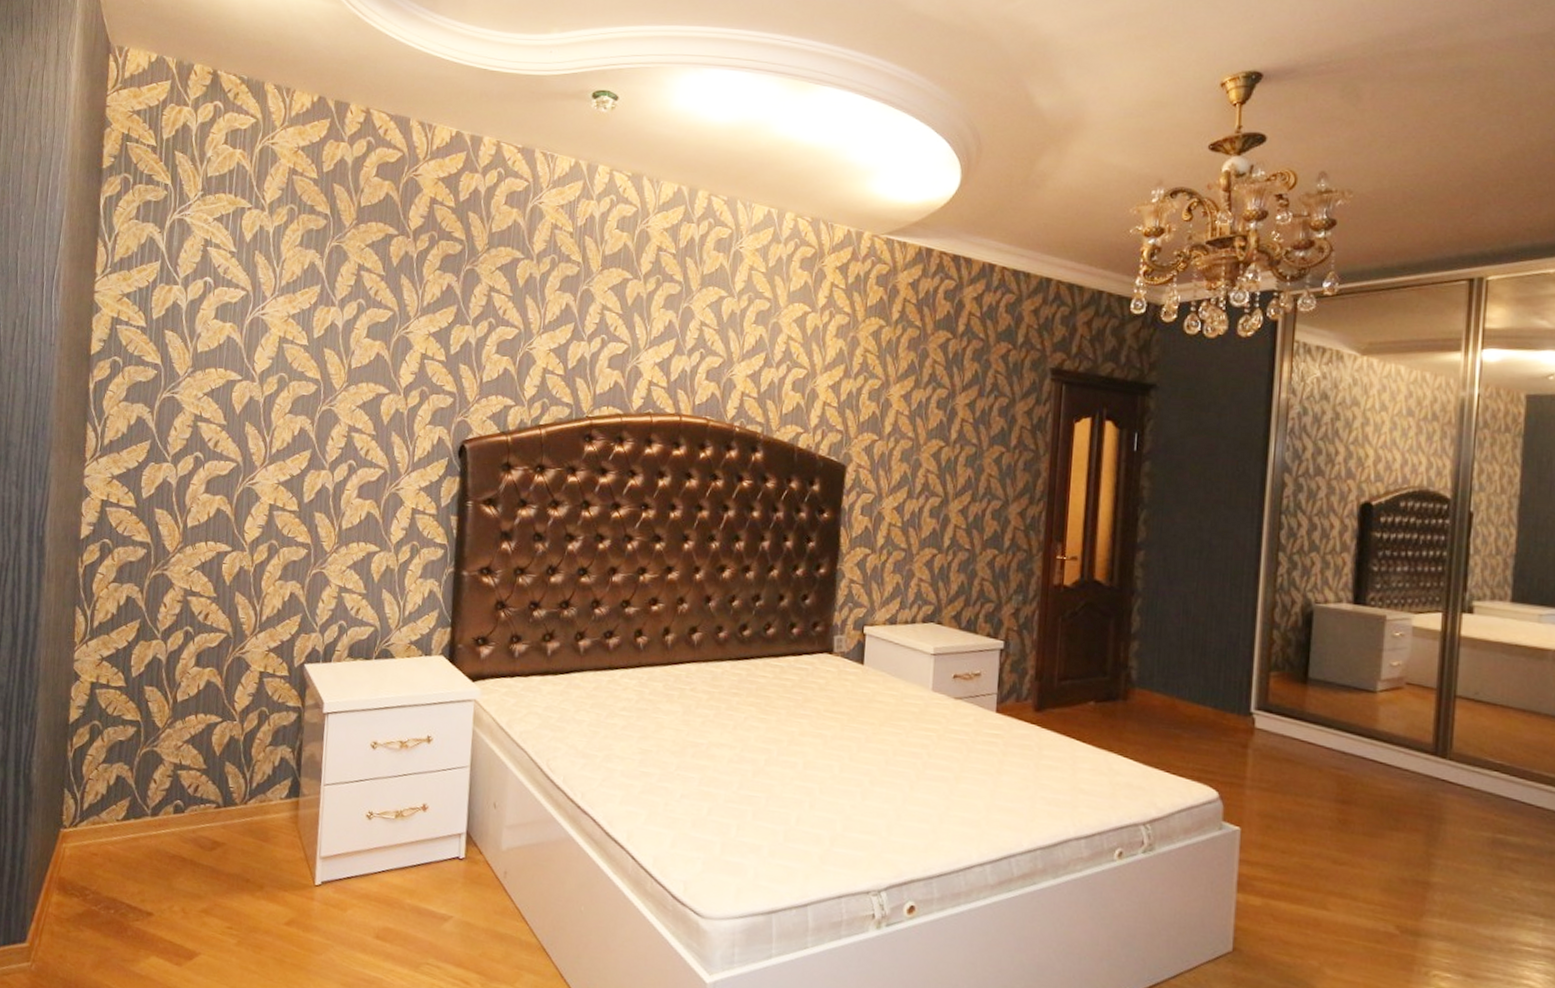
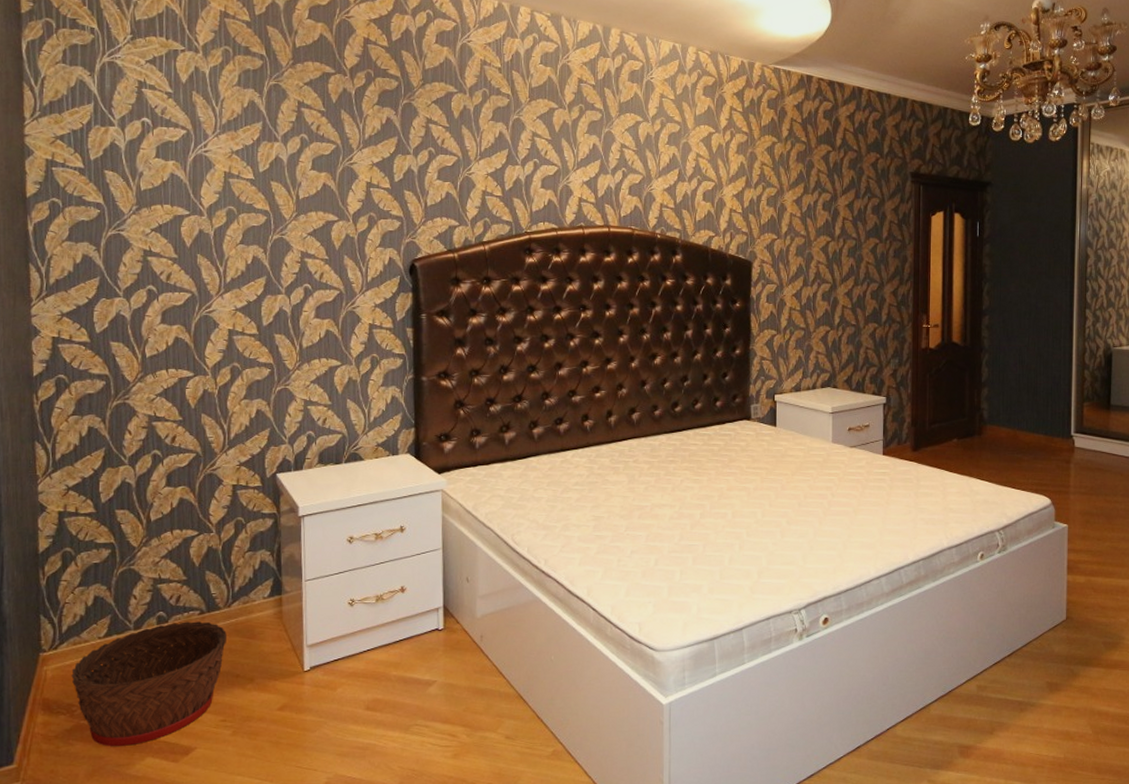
basket: none [87,813,241,941] -> present [71,621,227,746]

